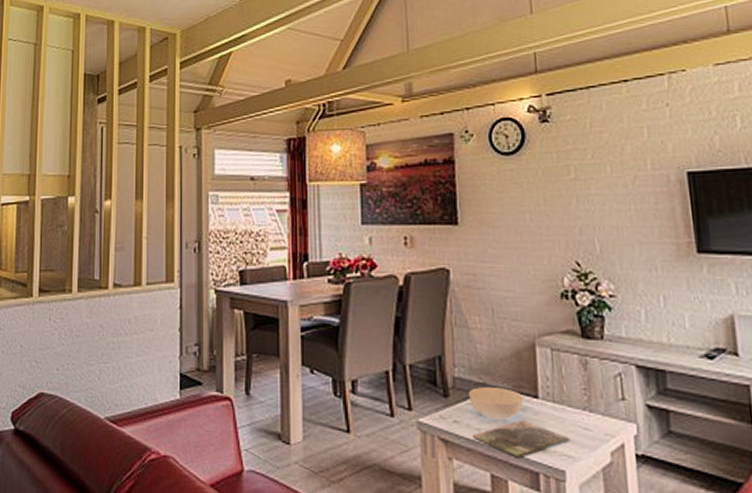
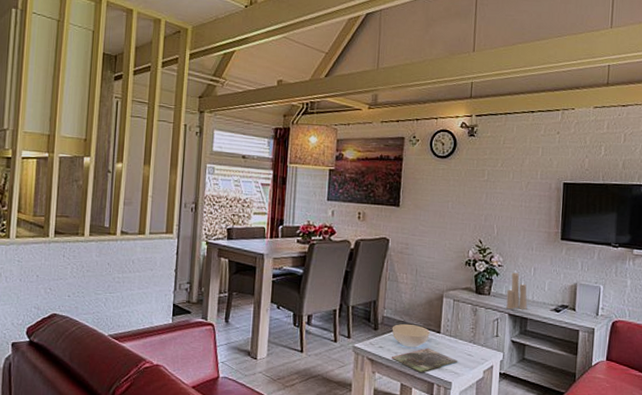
candle: none [628,301,663,359] -> present [506,270,528,311]

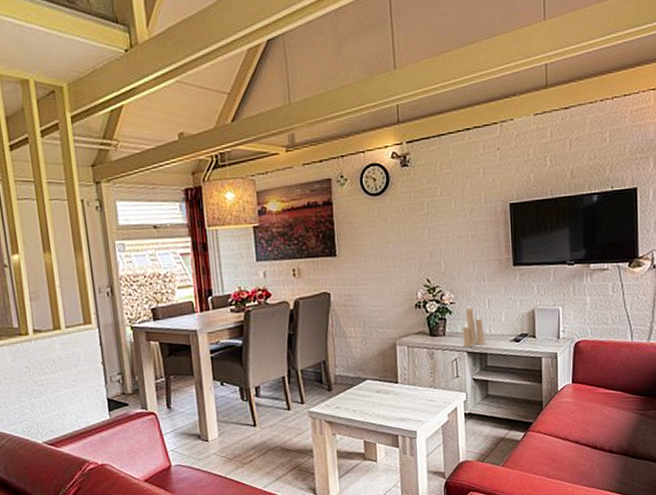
magazine: present [391,347,457,373] -> none [350,400,420,427]
bowl: present [392,323,430,348] -> none [346,379,387,404]

